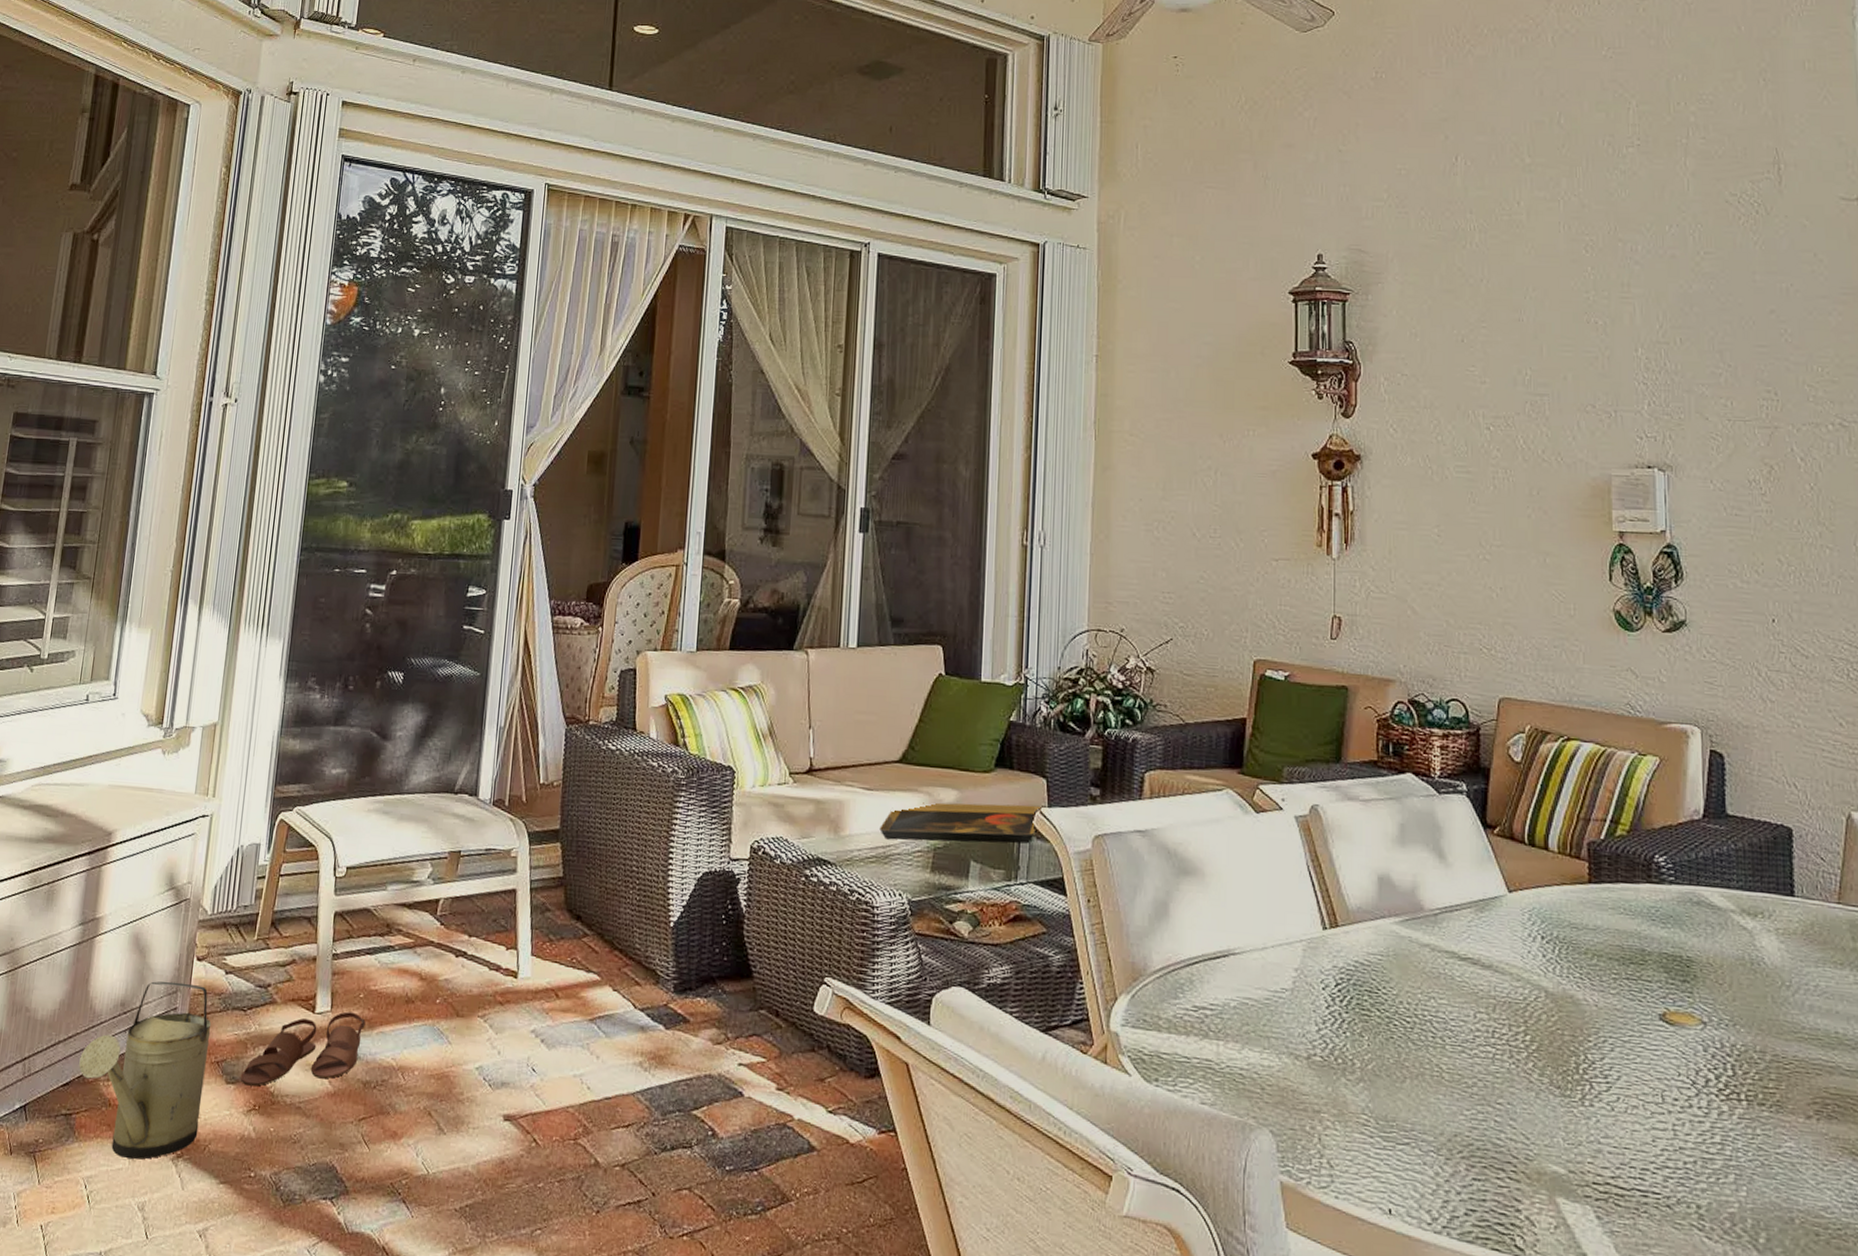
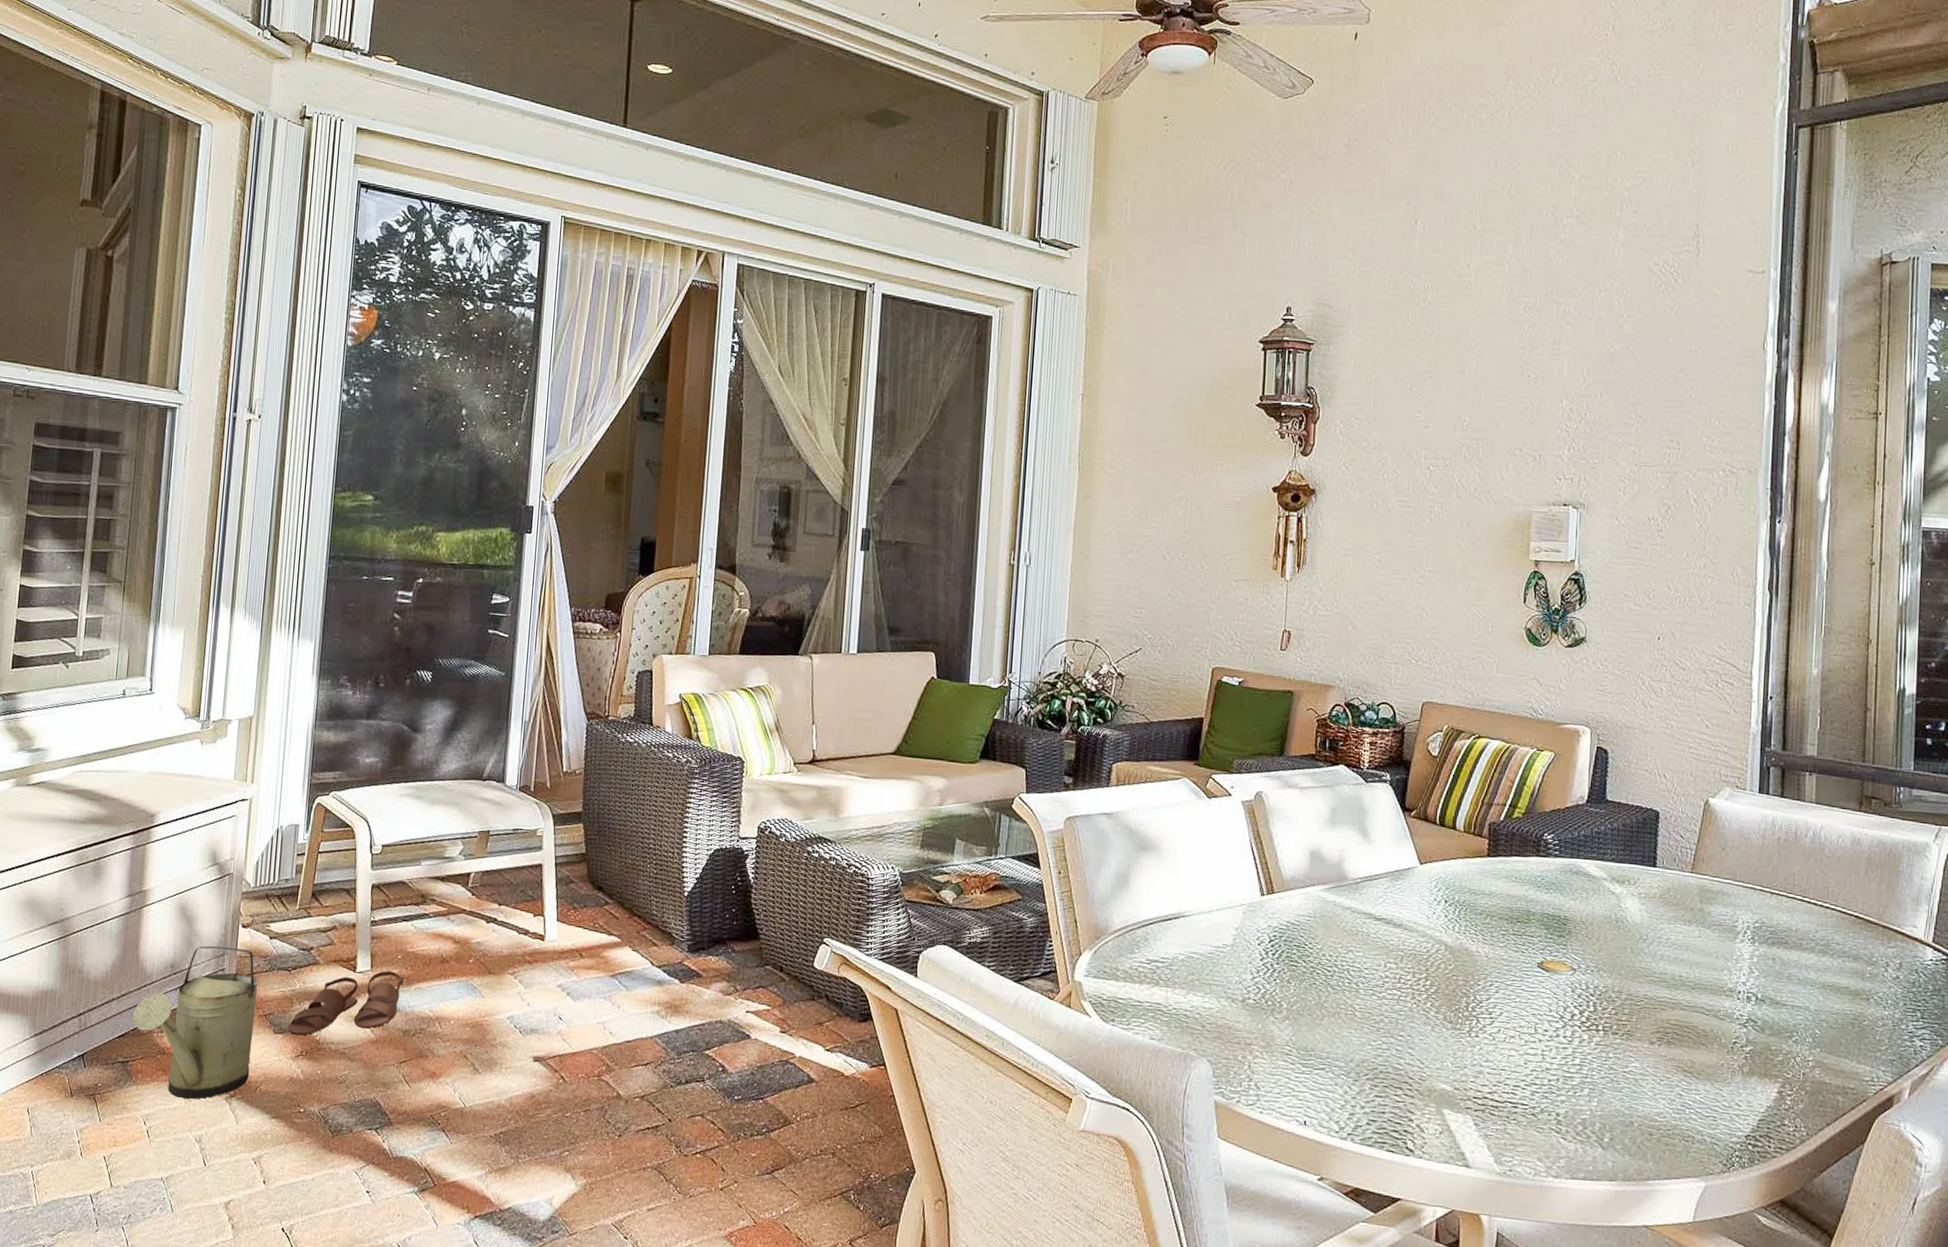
decorative tray: present [879,802,1042,843] -> none [875,789,1020,824]

